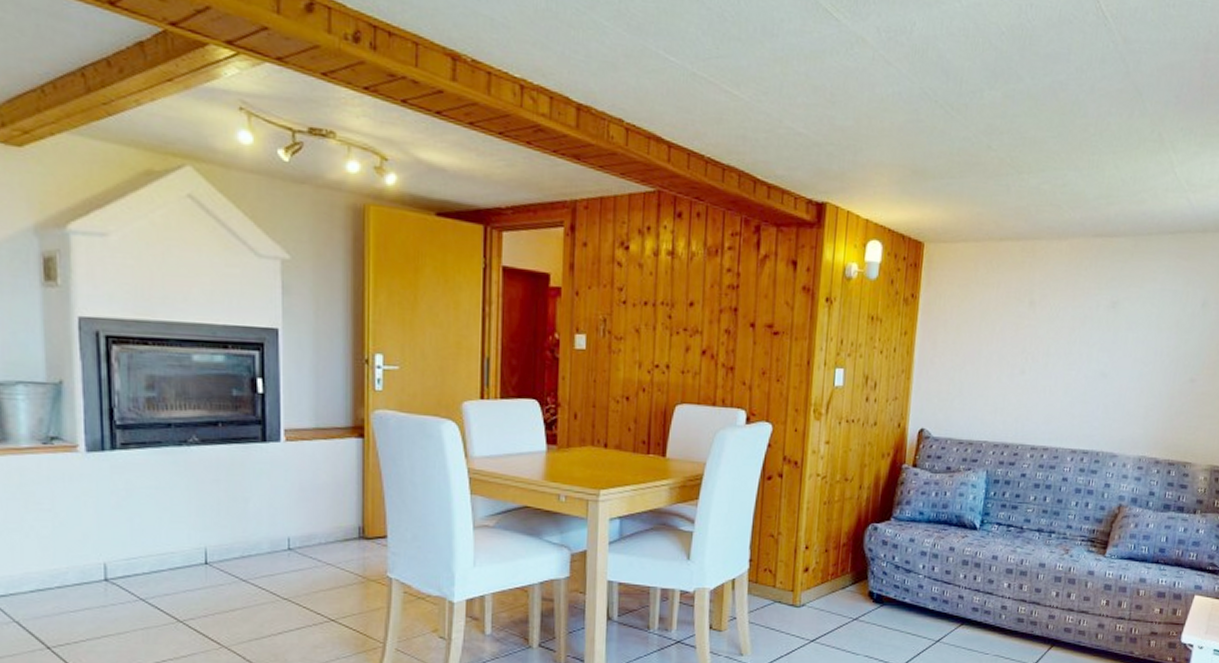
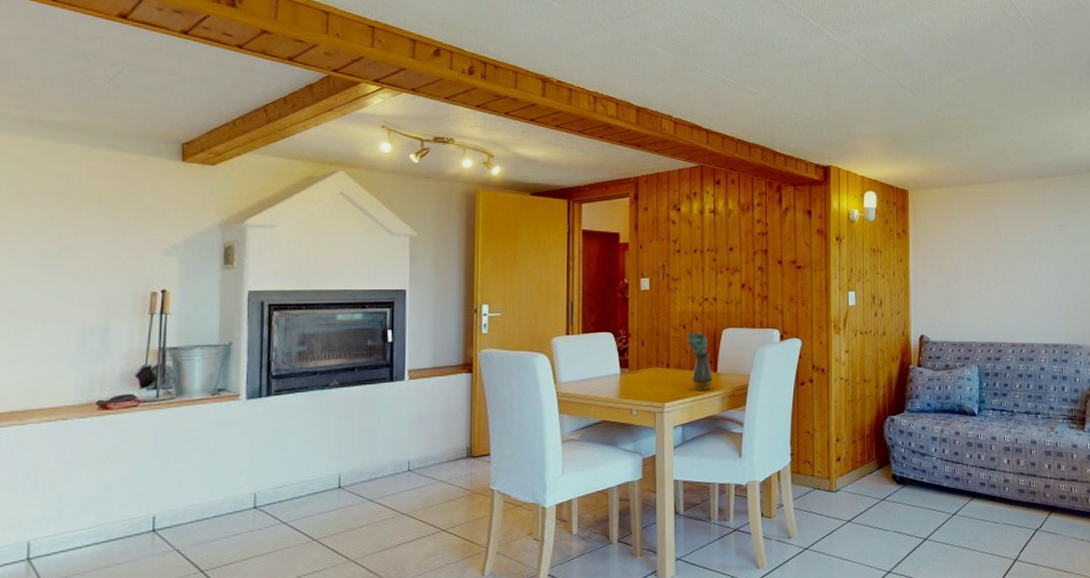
vase: none [629,402,660,479] -> present [686,329,713,391]

